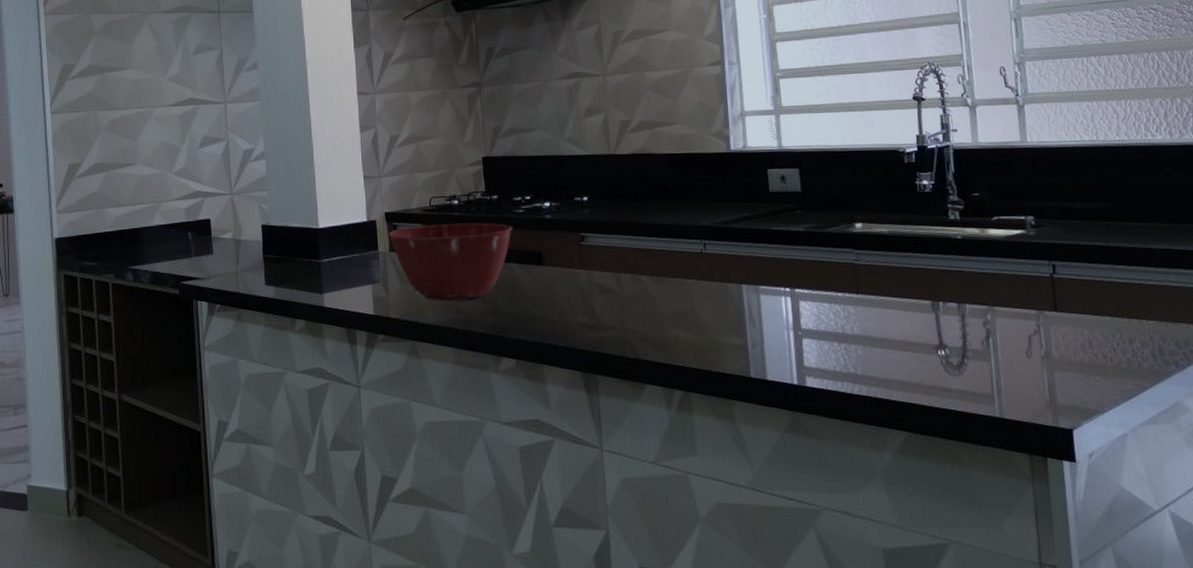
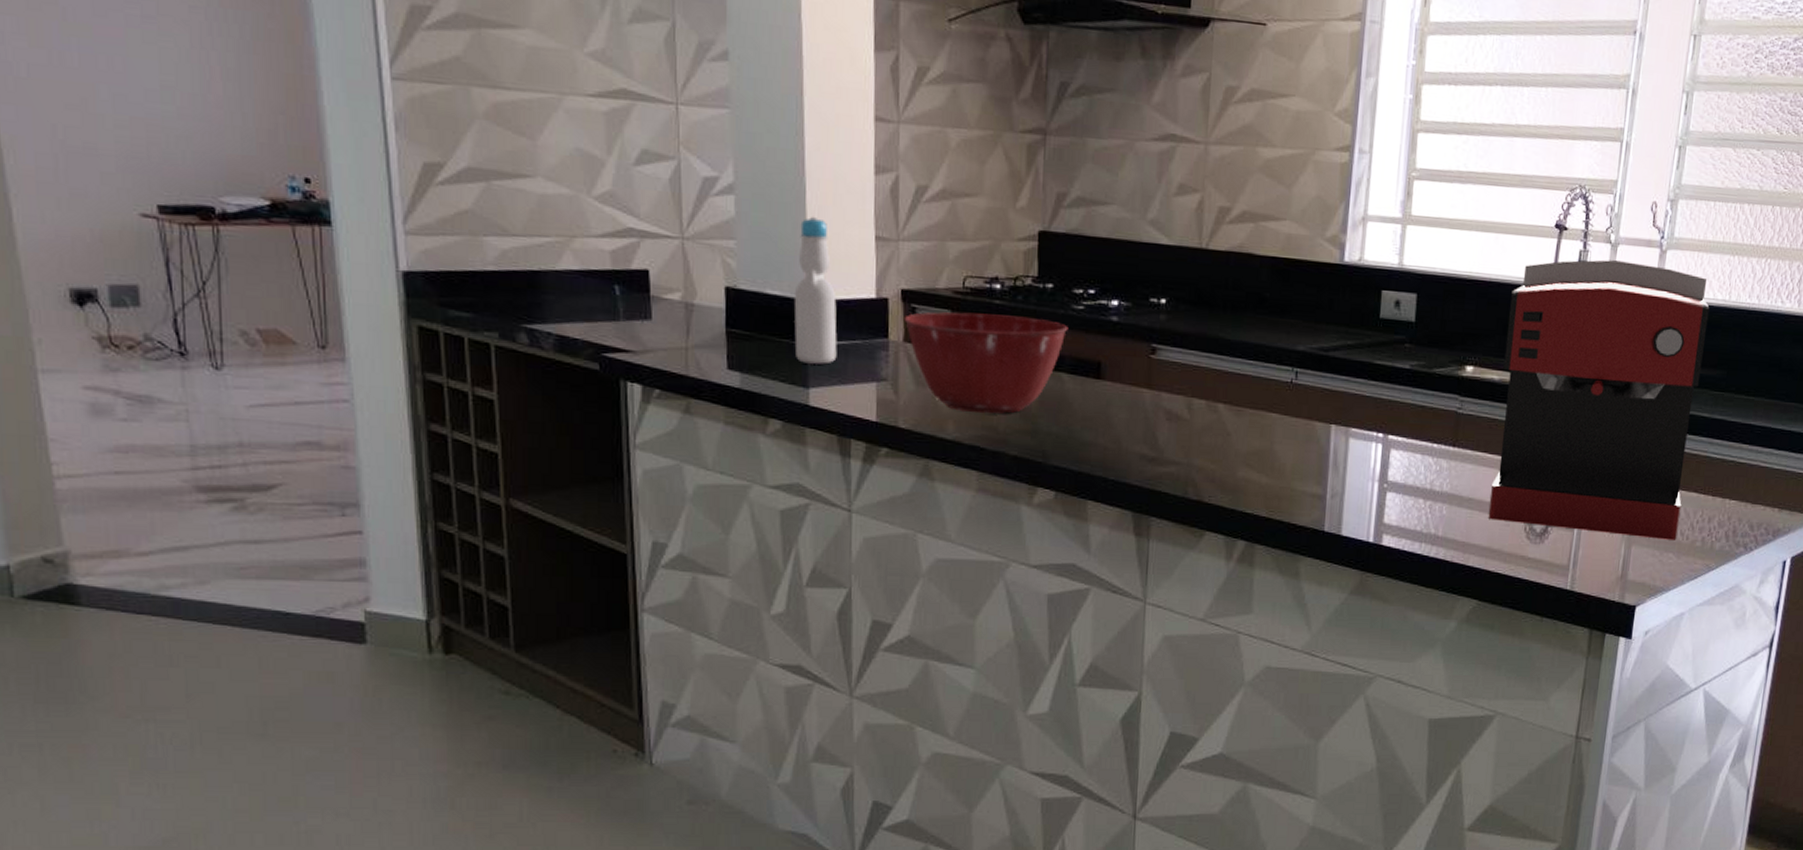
bottle: none [309,167,342,275] -> present [793,216,837,365]
coffee maker: none [884,119,1100,364] -> present [1488,259,1710,540]

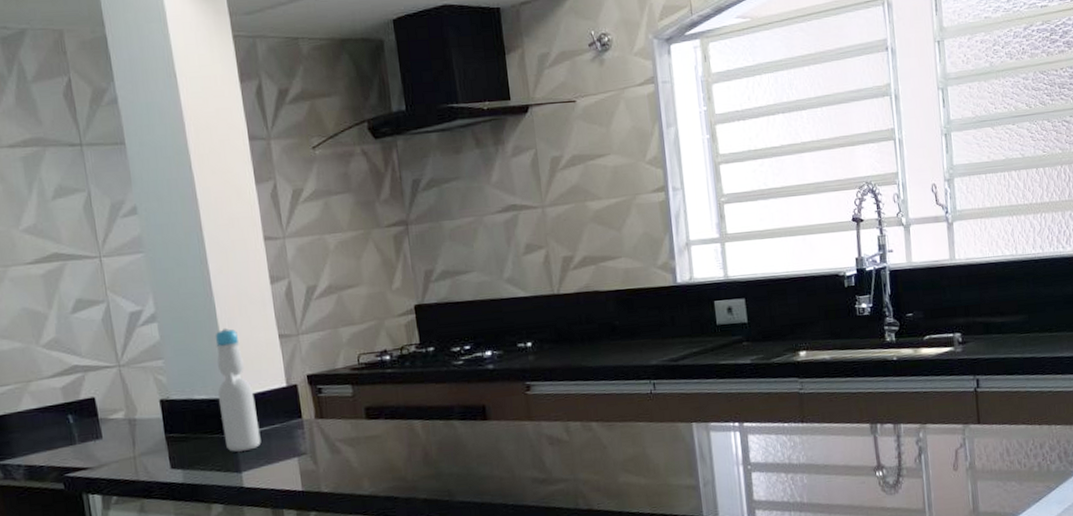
mixing bowl: present [903,312,1068,414] -> none [312,378,453,469]
coffee maker: present [1488,259,1710,540] -> none [826,237,1016,481]

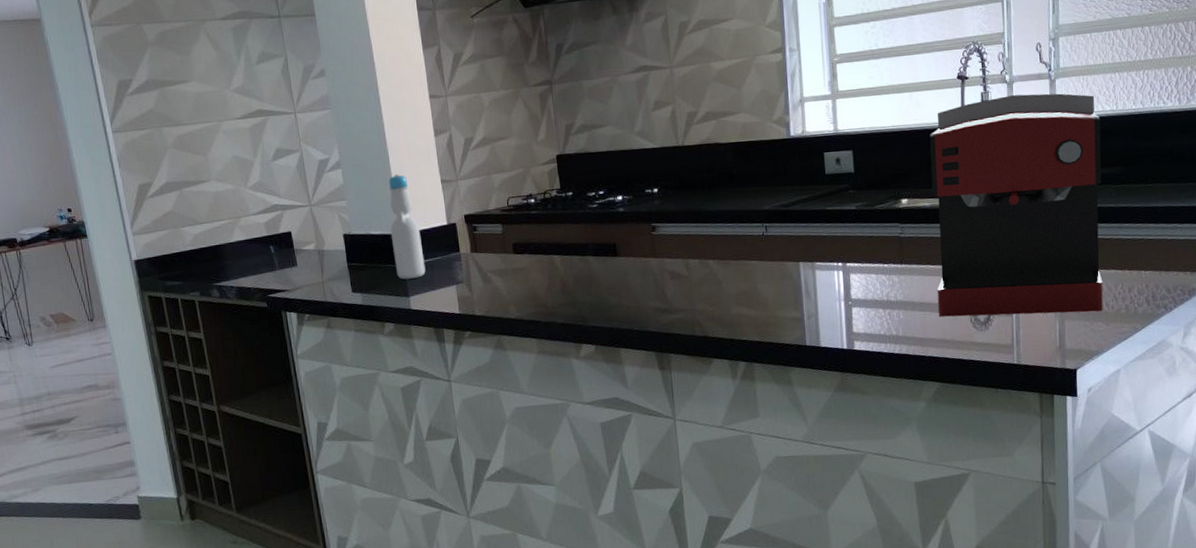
coffee maker: none [826,237,1016,481] -> present [929,93,1103,317]

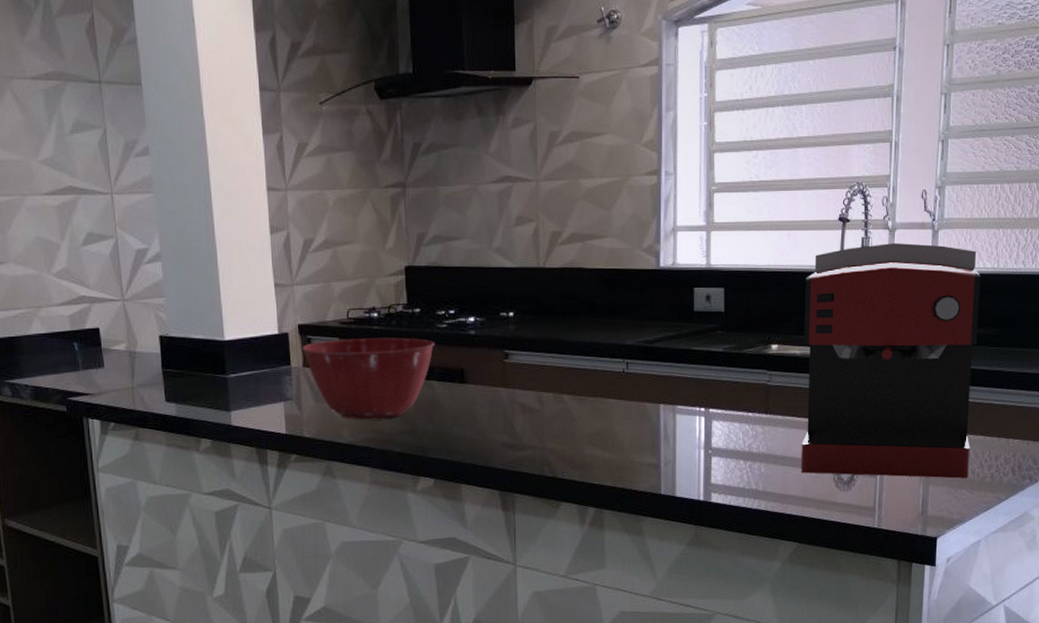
bottle: present [388,173,426,280] -> none [213,272,251,392]
mixing bowl: none [468,219,588,296] -> present [301,337,435,419]

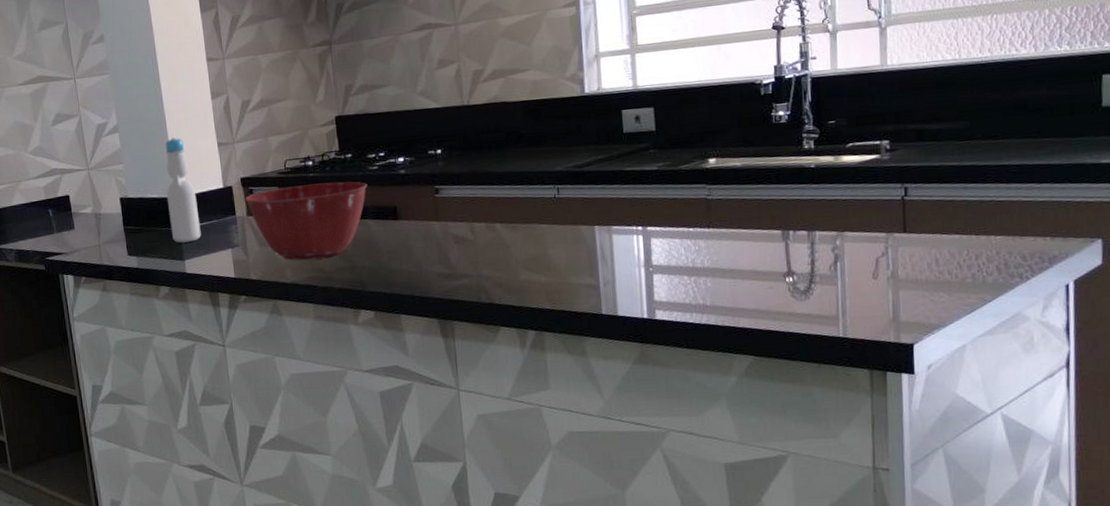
bottle: none [213,272,251,392] -> present [165,137,201,243]
coffee maker: present [800,243,981,479] -> none [741,42,945,285]

